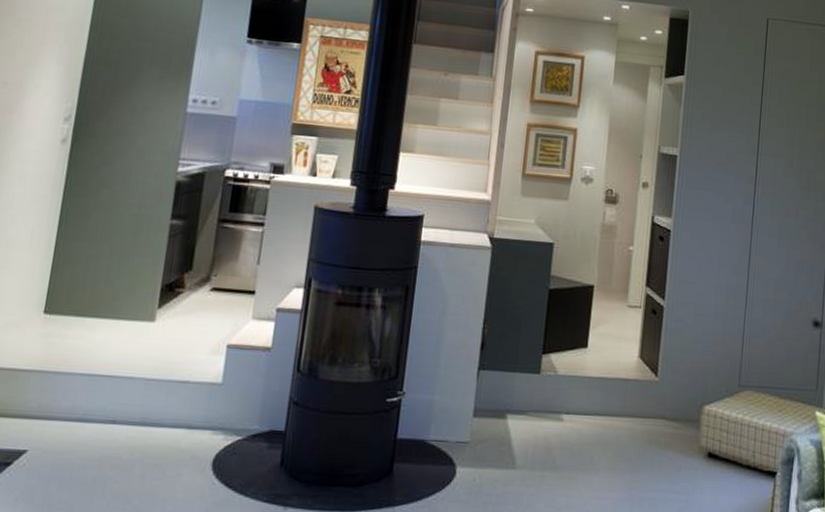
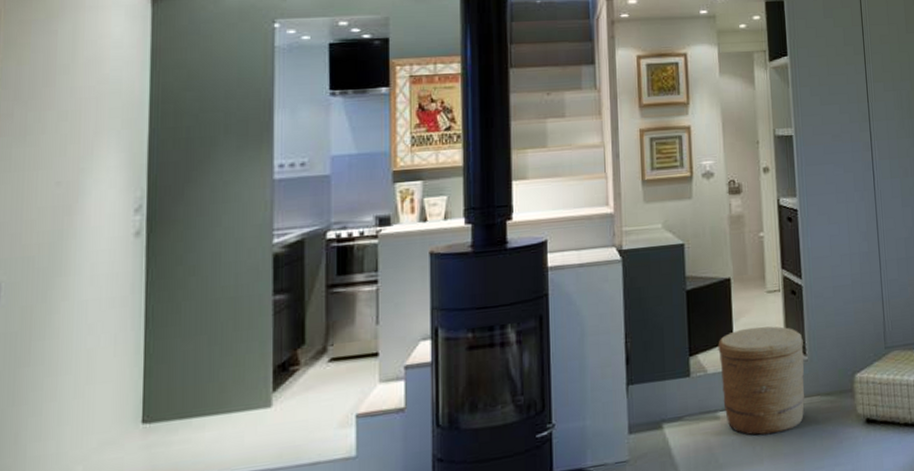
woven basket: none [568,337,657,448] -> present [718,326,805,435]

